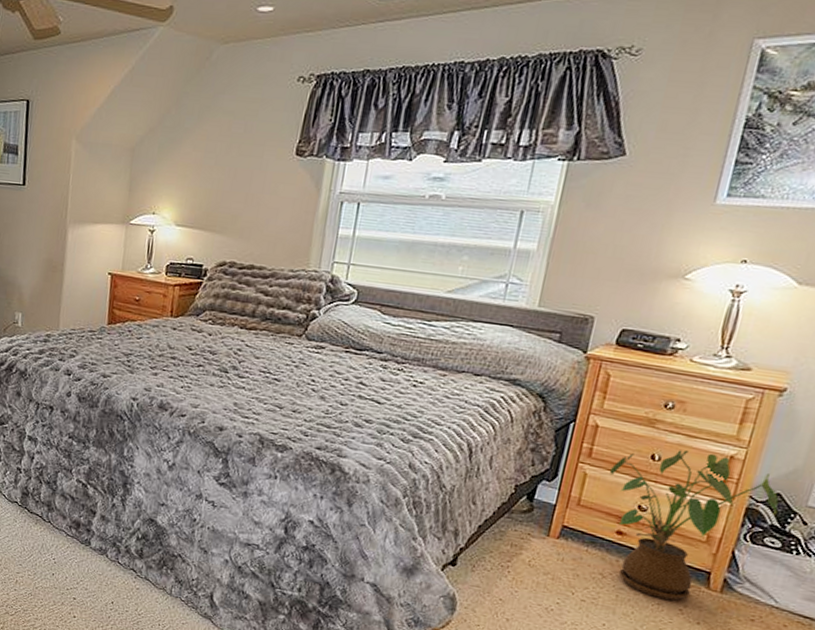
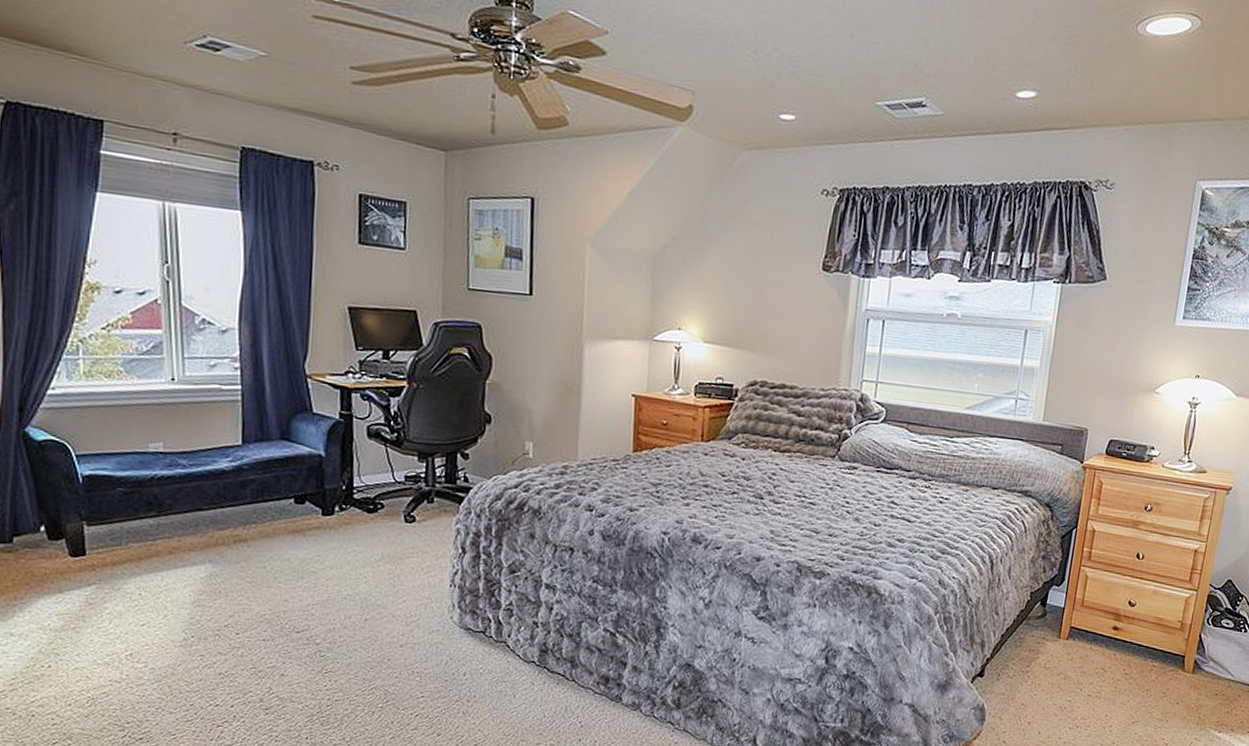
house plant: present [609,449,779,601] -> none [1105,547,1230,685]

